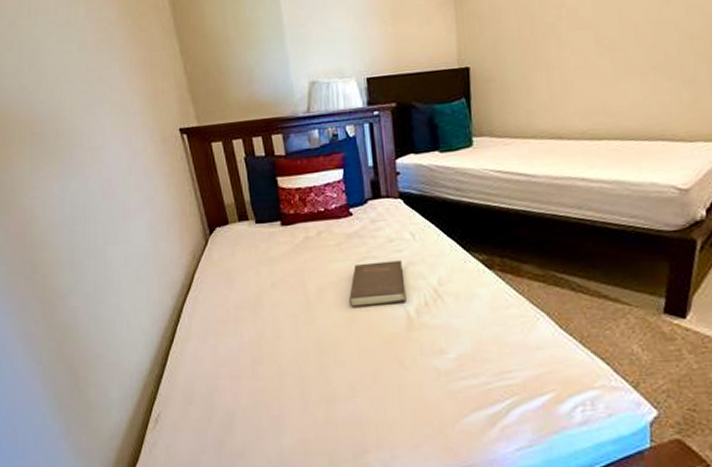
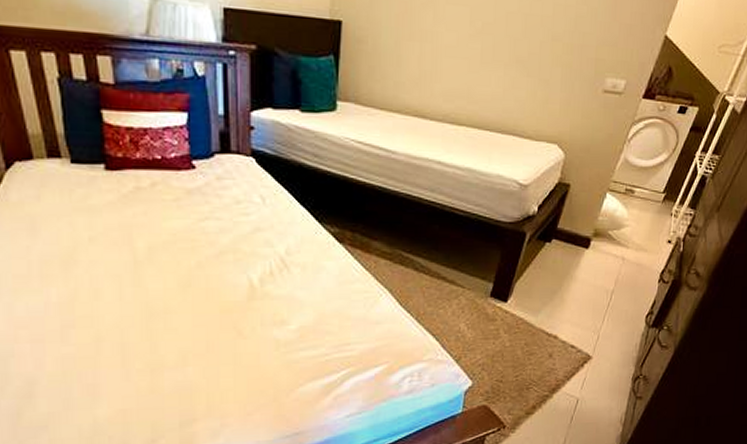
book: present [348,260,406,308] -> none [184,224,250,272]

